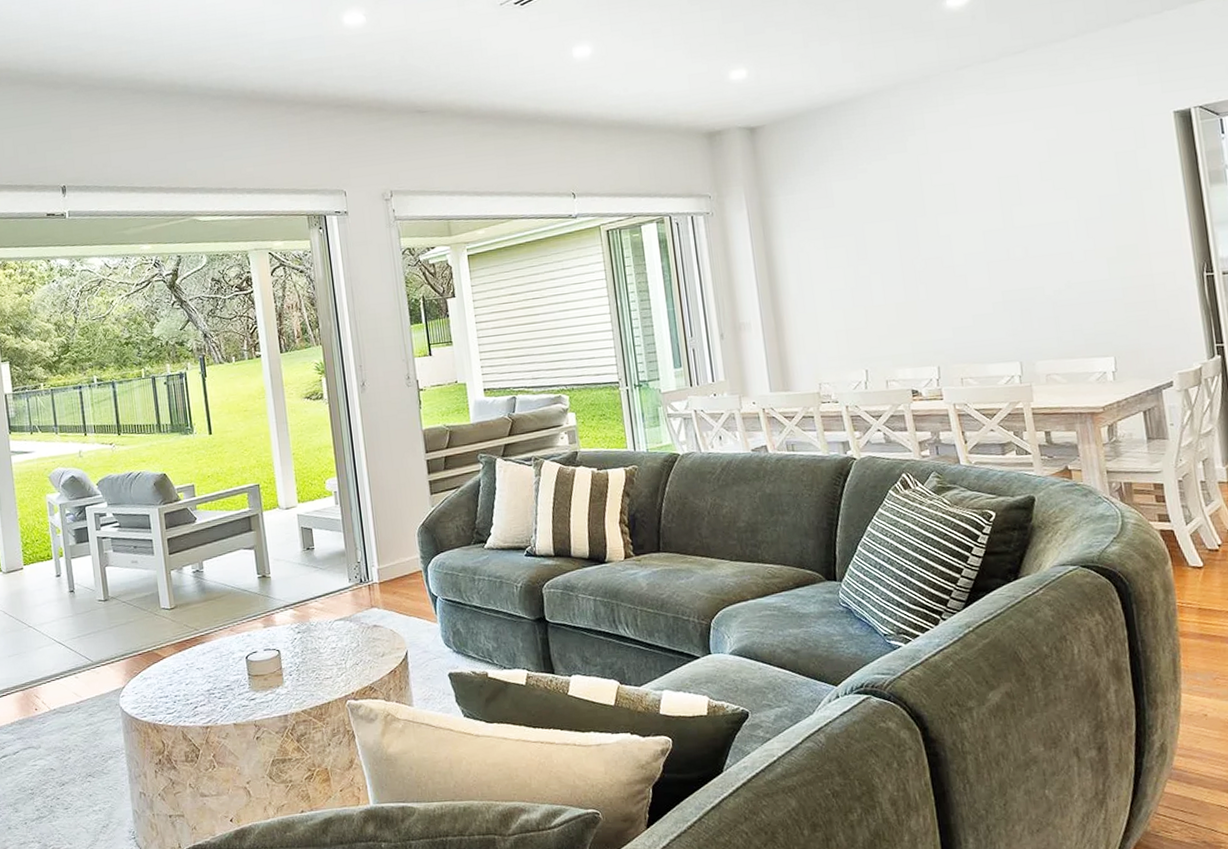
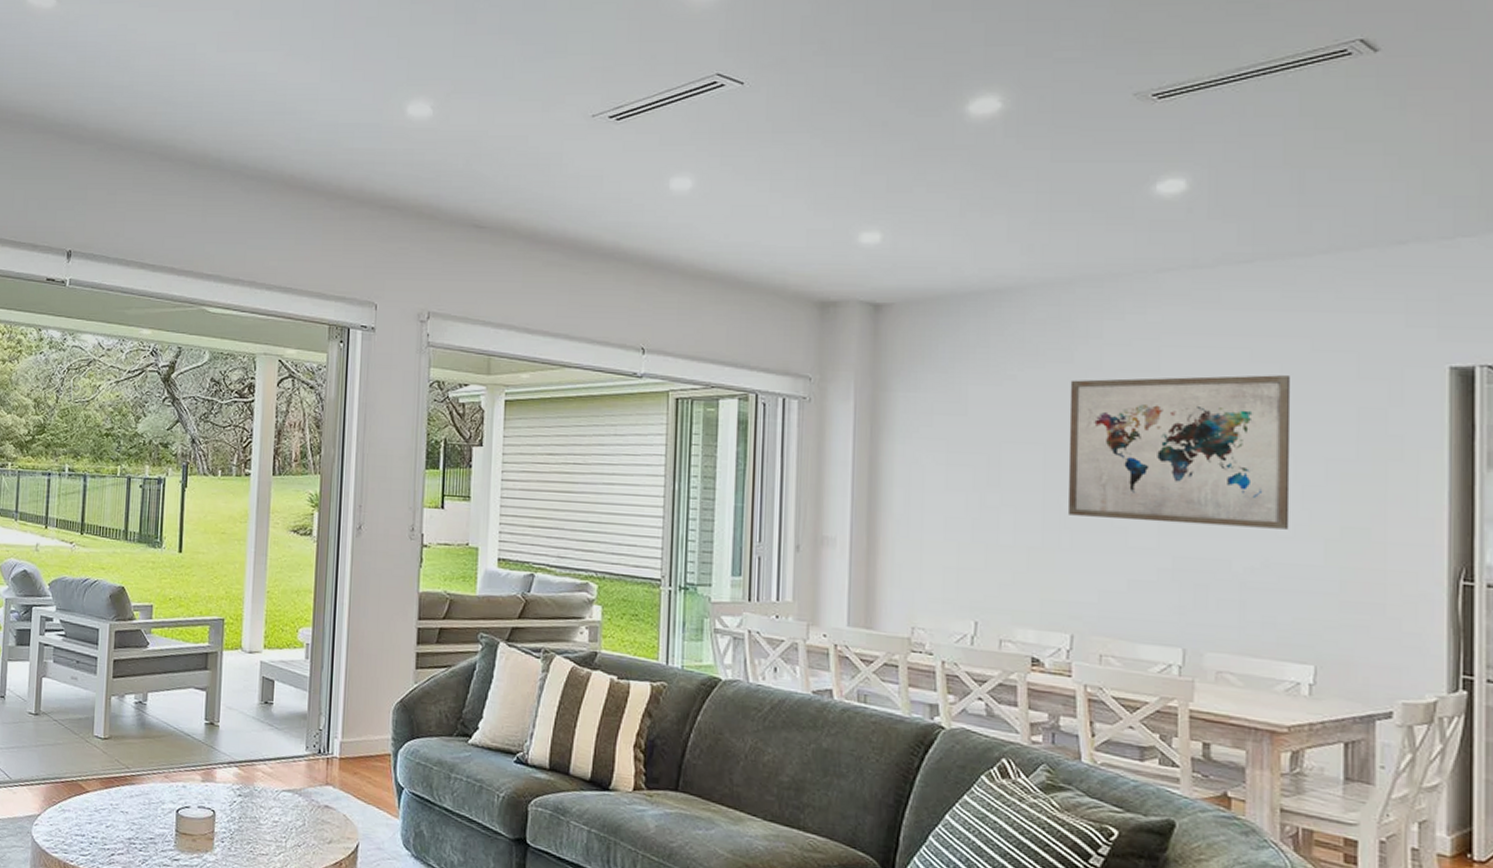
wall art: none [907,136,1081,273] -> present [1067,375,1291,530]

